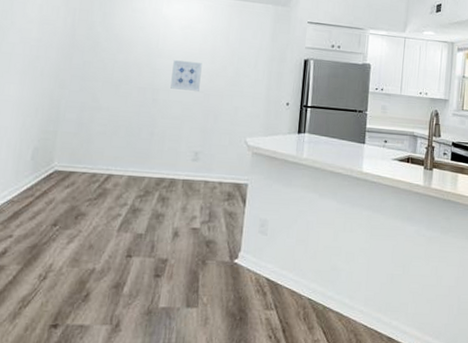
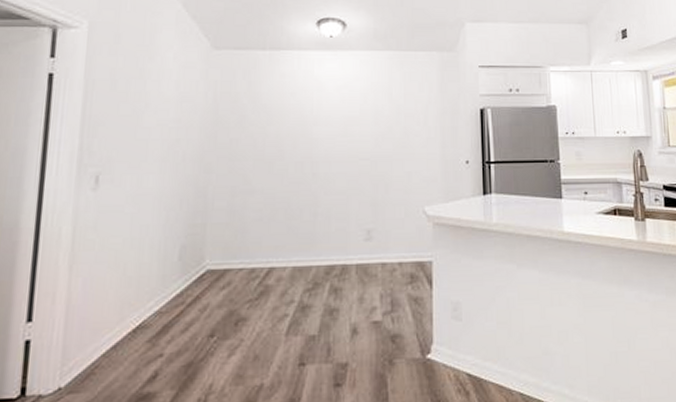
wall art: present [170,60,202,91] -> none [331,125,365,159]

